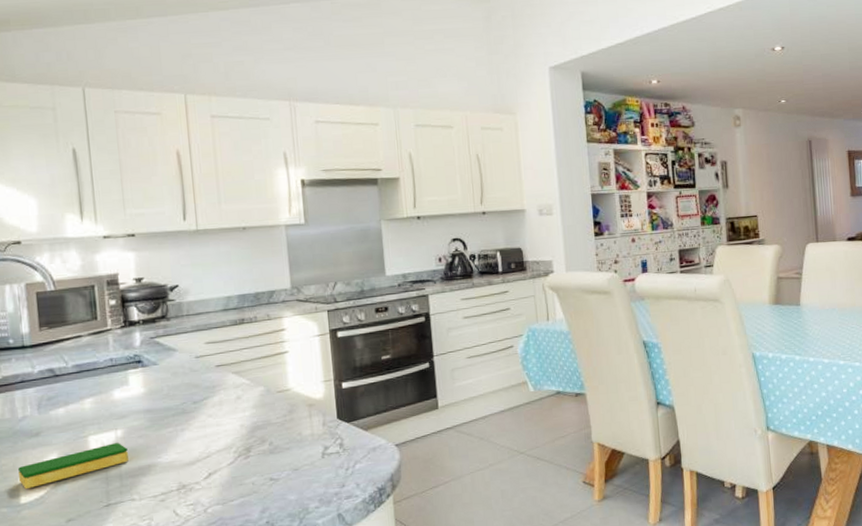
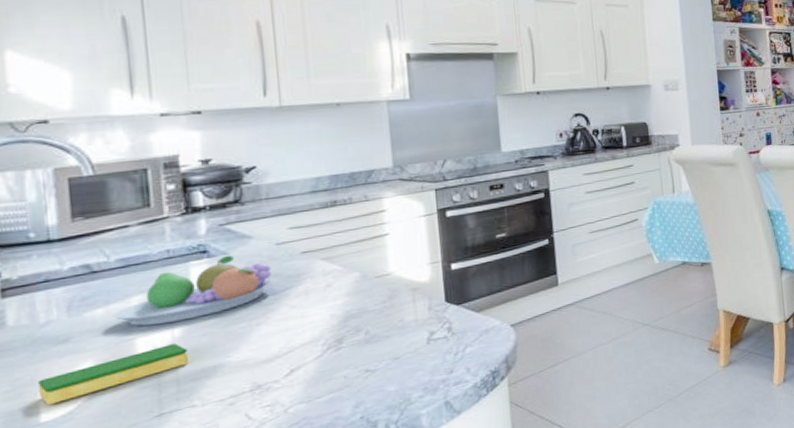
fruit bowl: none [71,365,194,426] -> present [112,255,274,326]

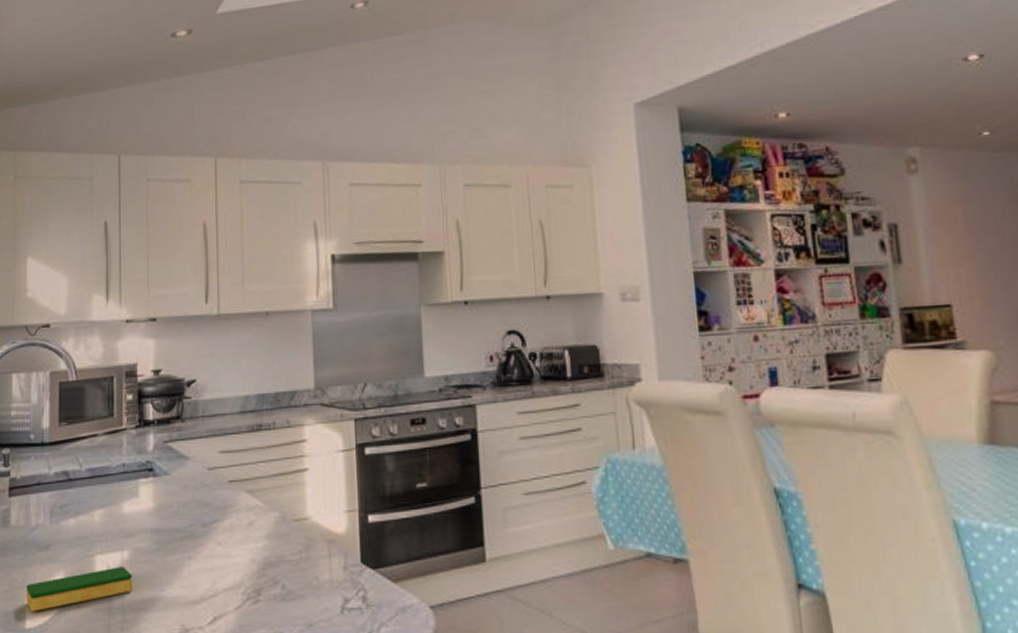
fruit bowl: present [112,255,274,326] -> none [80,476,204,543]

